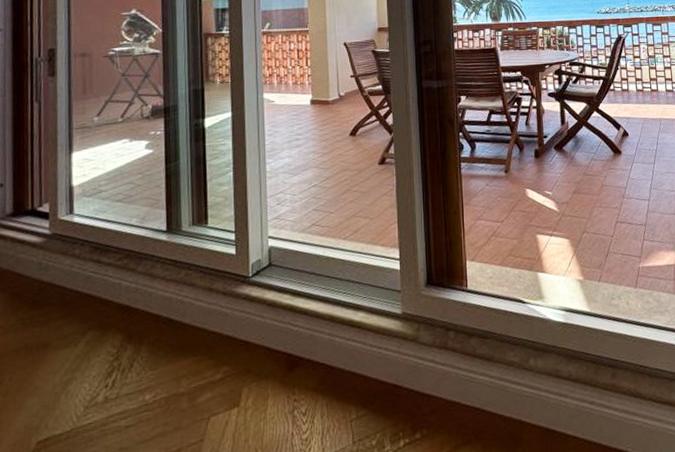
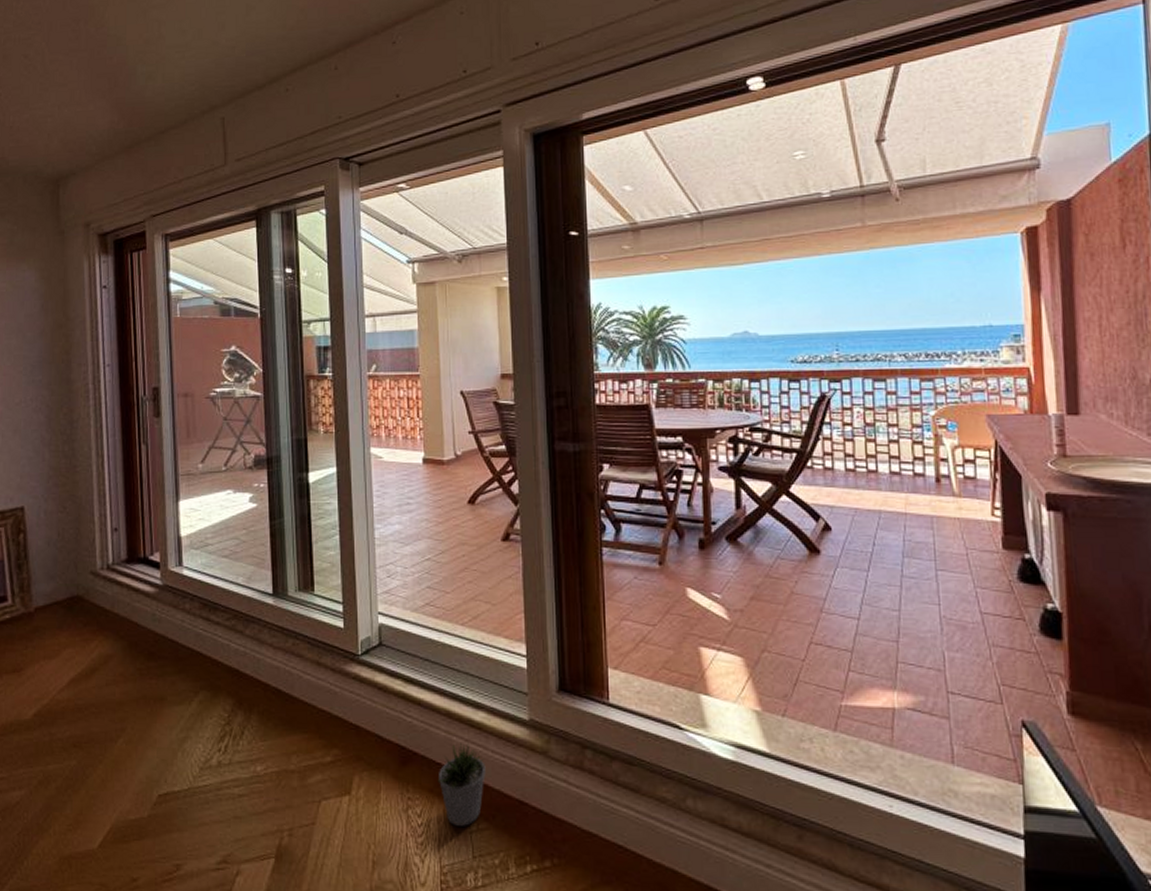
potted plant: none [321,340,364,417] -> present [437,742,486,826]

